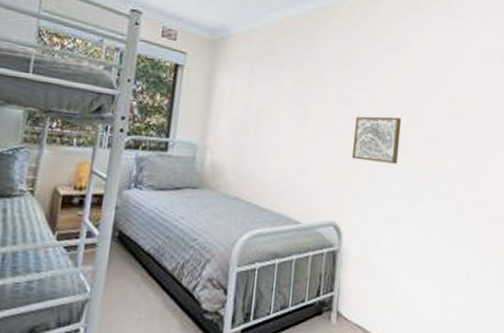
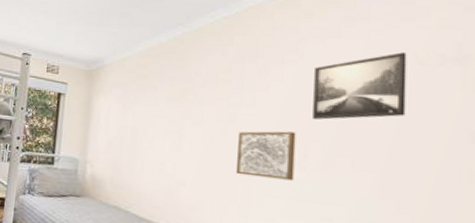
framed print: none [415,49,482,107] -> present [313,52,407,120]

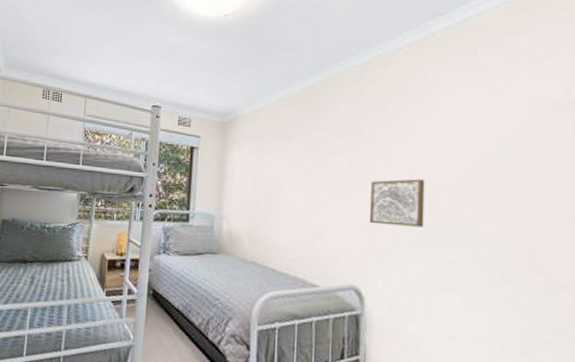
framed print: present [313,52,407,120] -> none [440,99,524,167]

